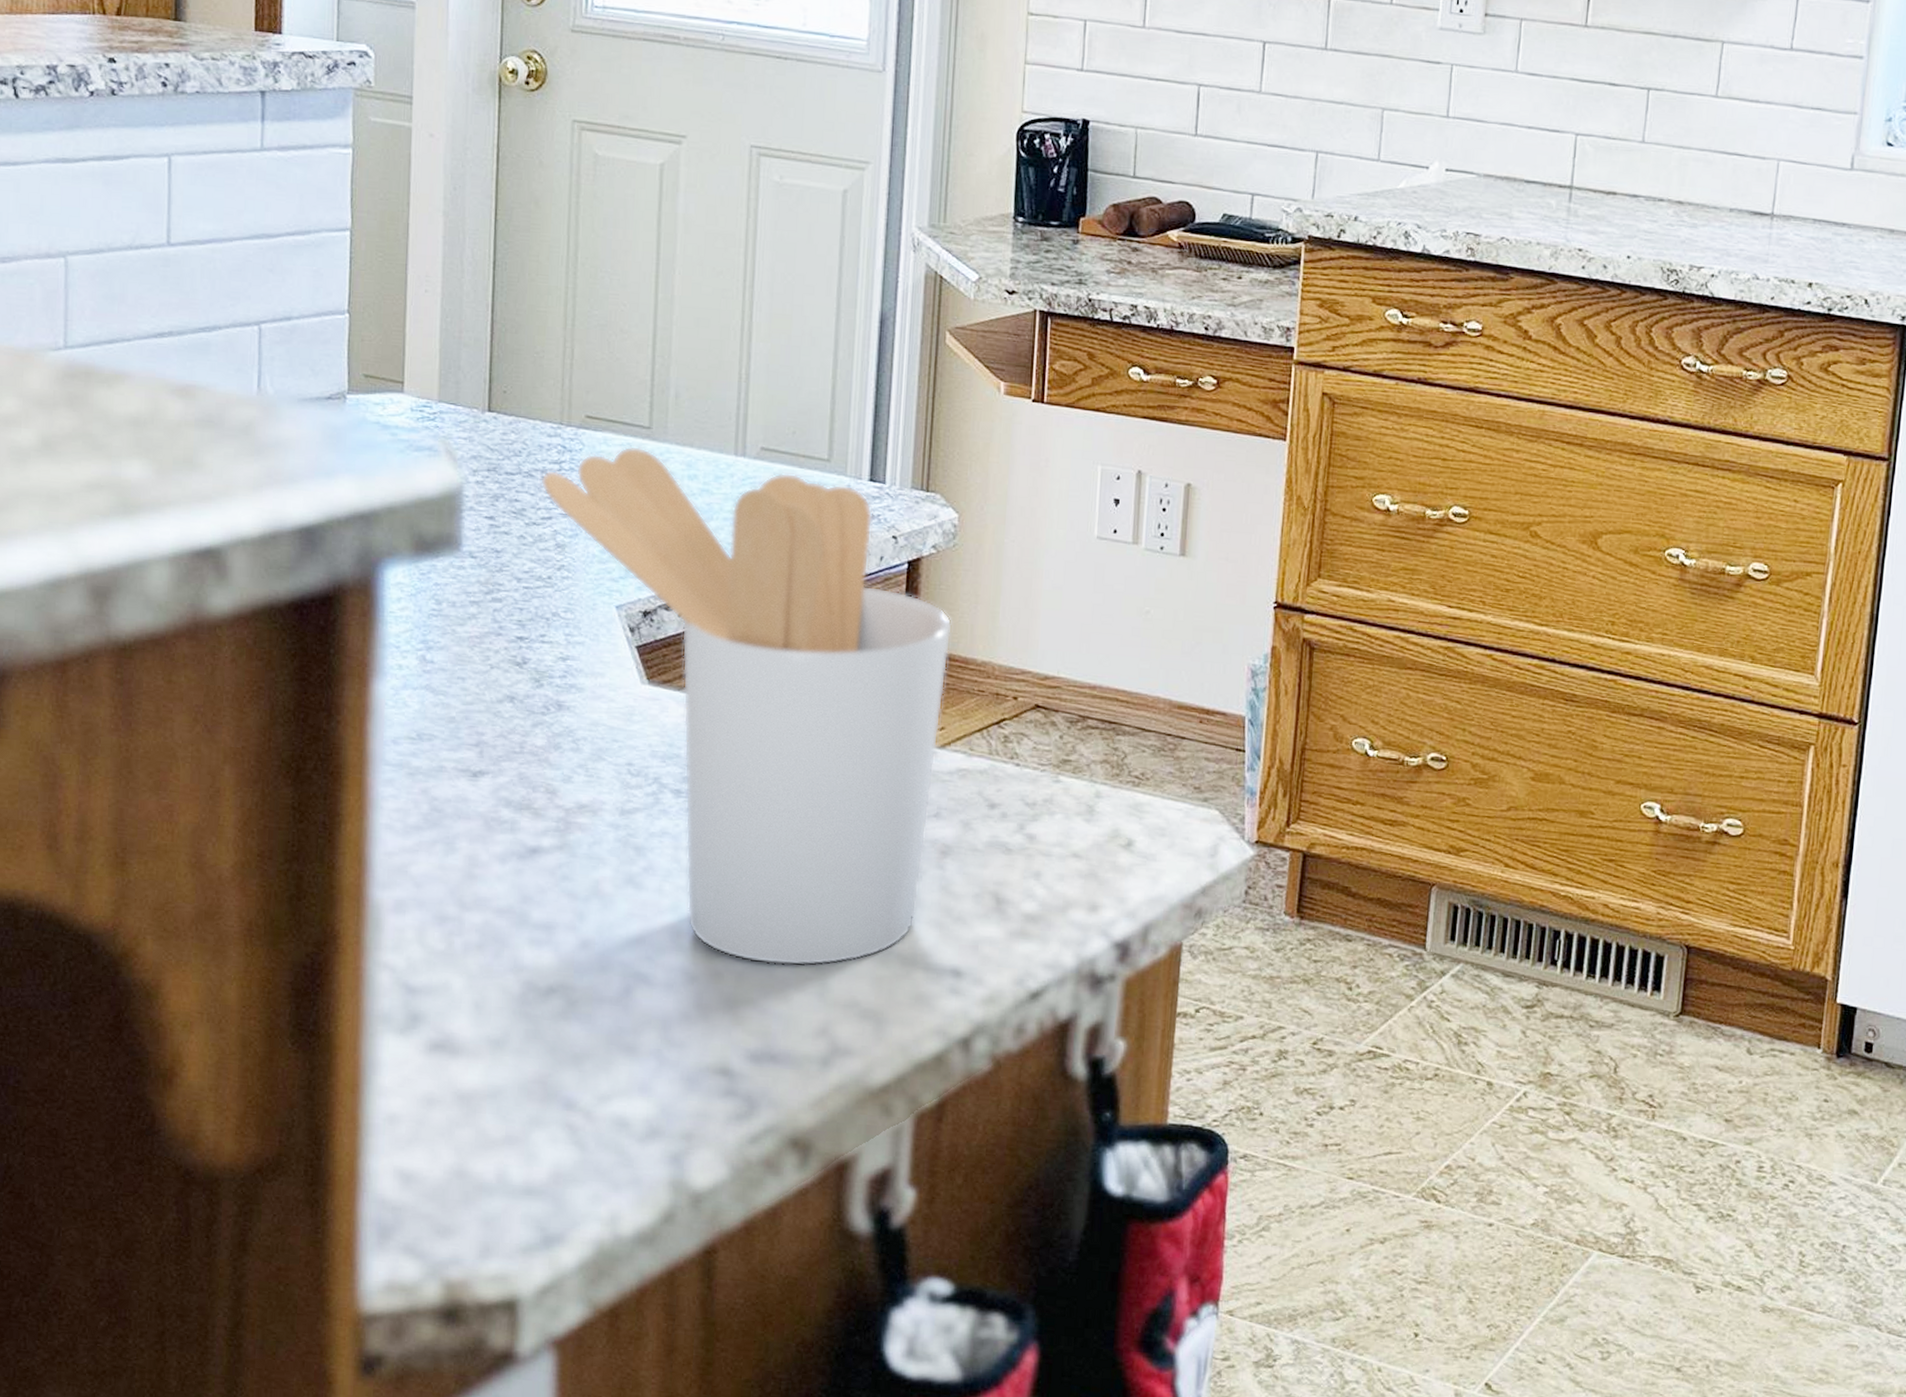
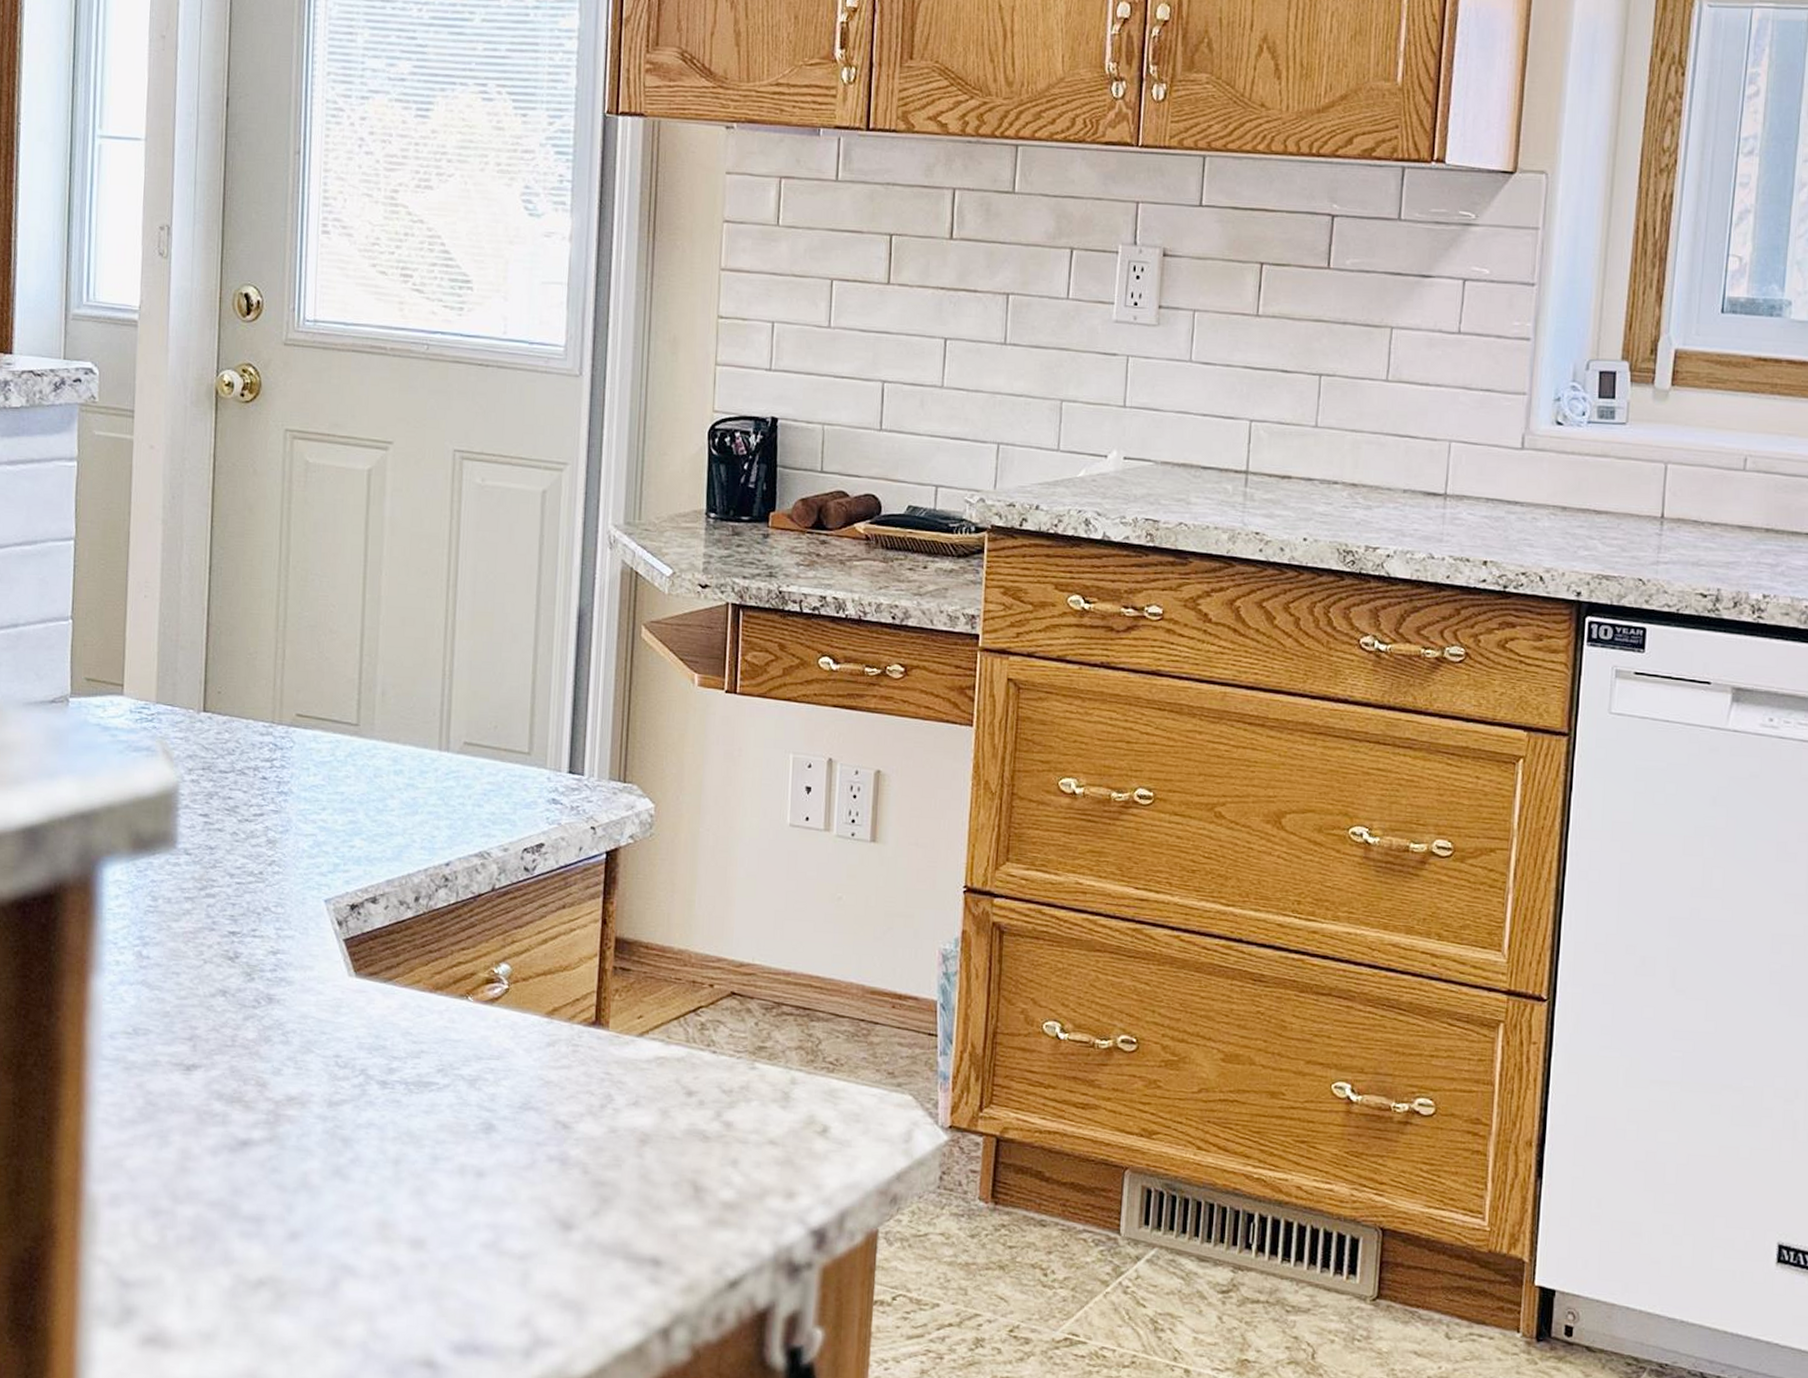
utensil holder: present [540,445,953,966] -> none [253,742,650,1257]

